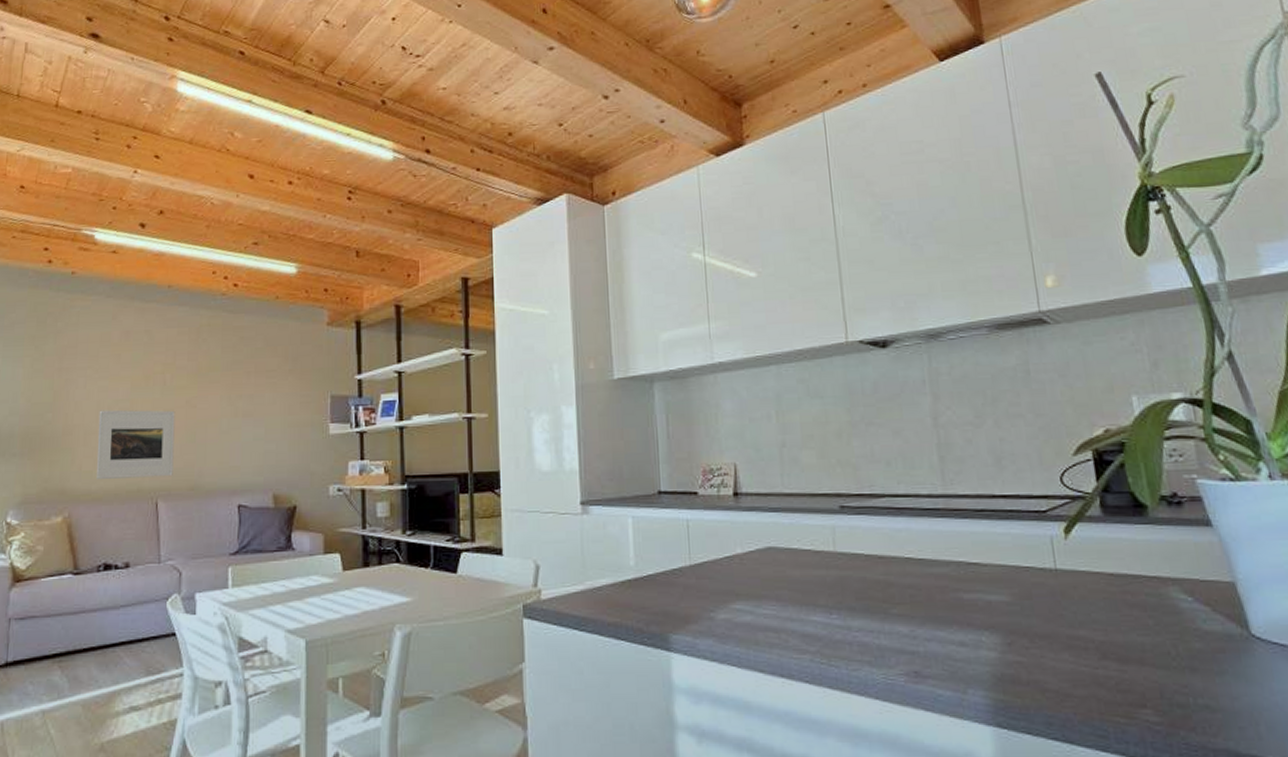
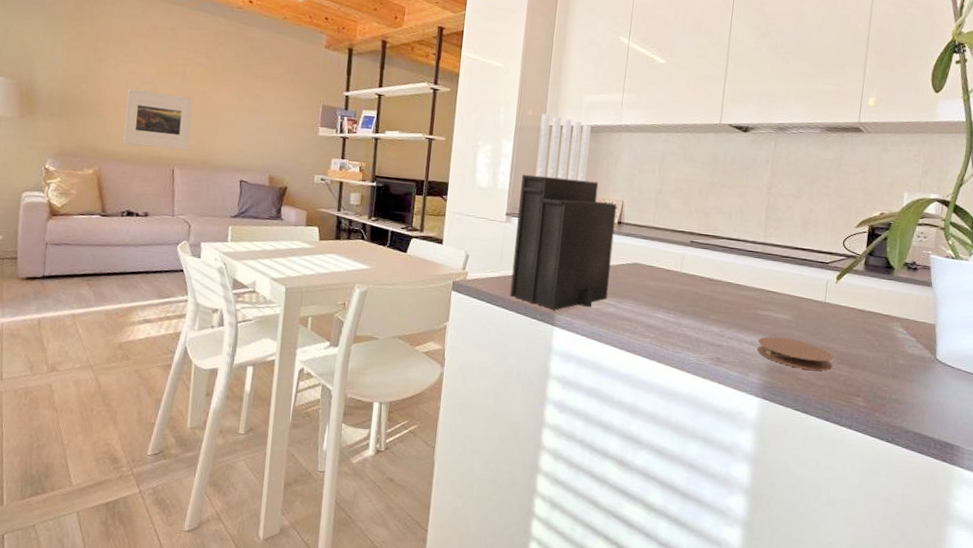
knife block: none [595,364,738,629] -> present [509,114,617,310]
coaster: none [970,630,1093,674] -> present [757,336,834,371]

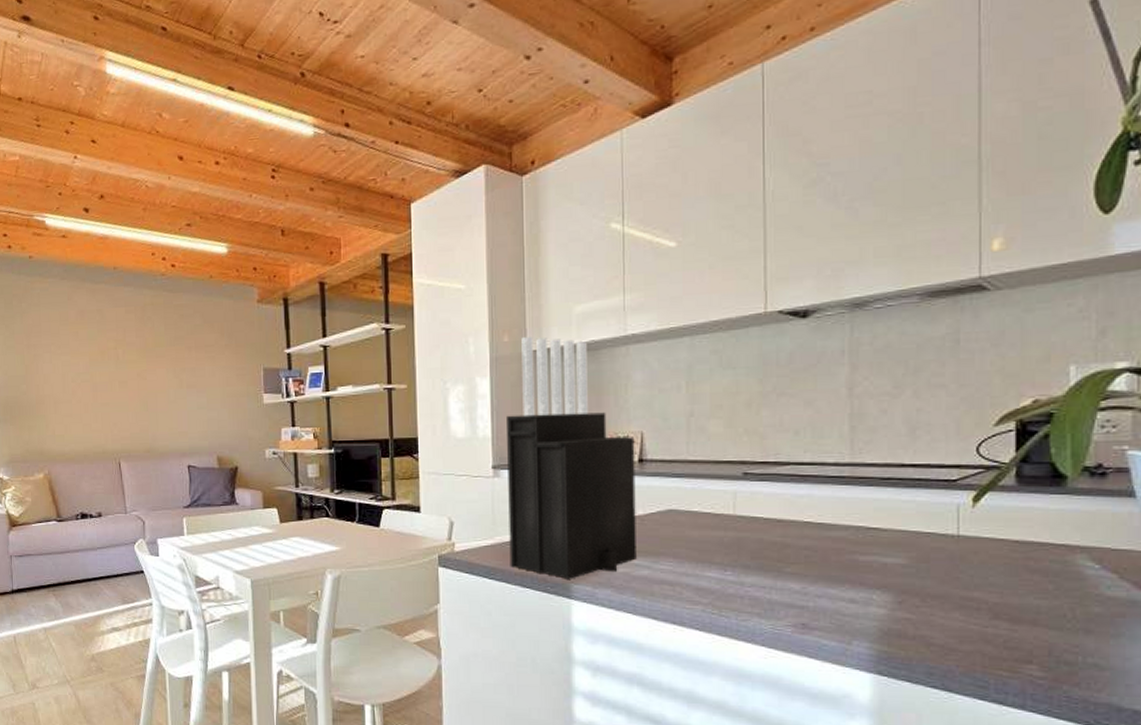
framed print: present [123,88,193,151] -> none [64,382,131,442]
coaster: present [757,336,834,371] -> none [861,590,983,631]

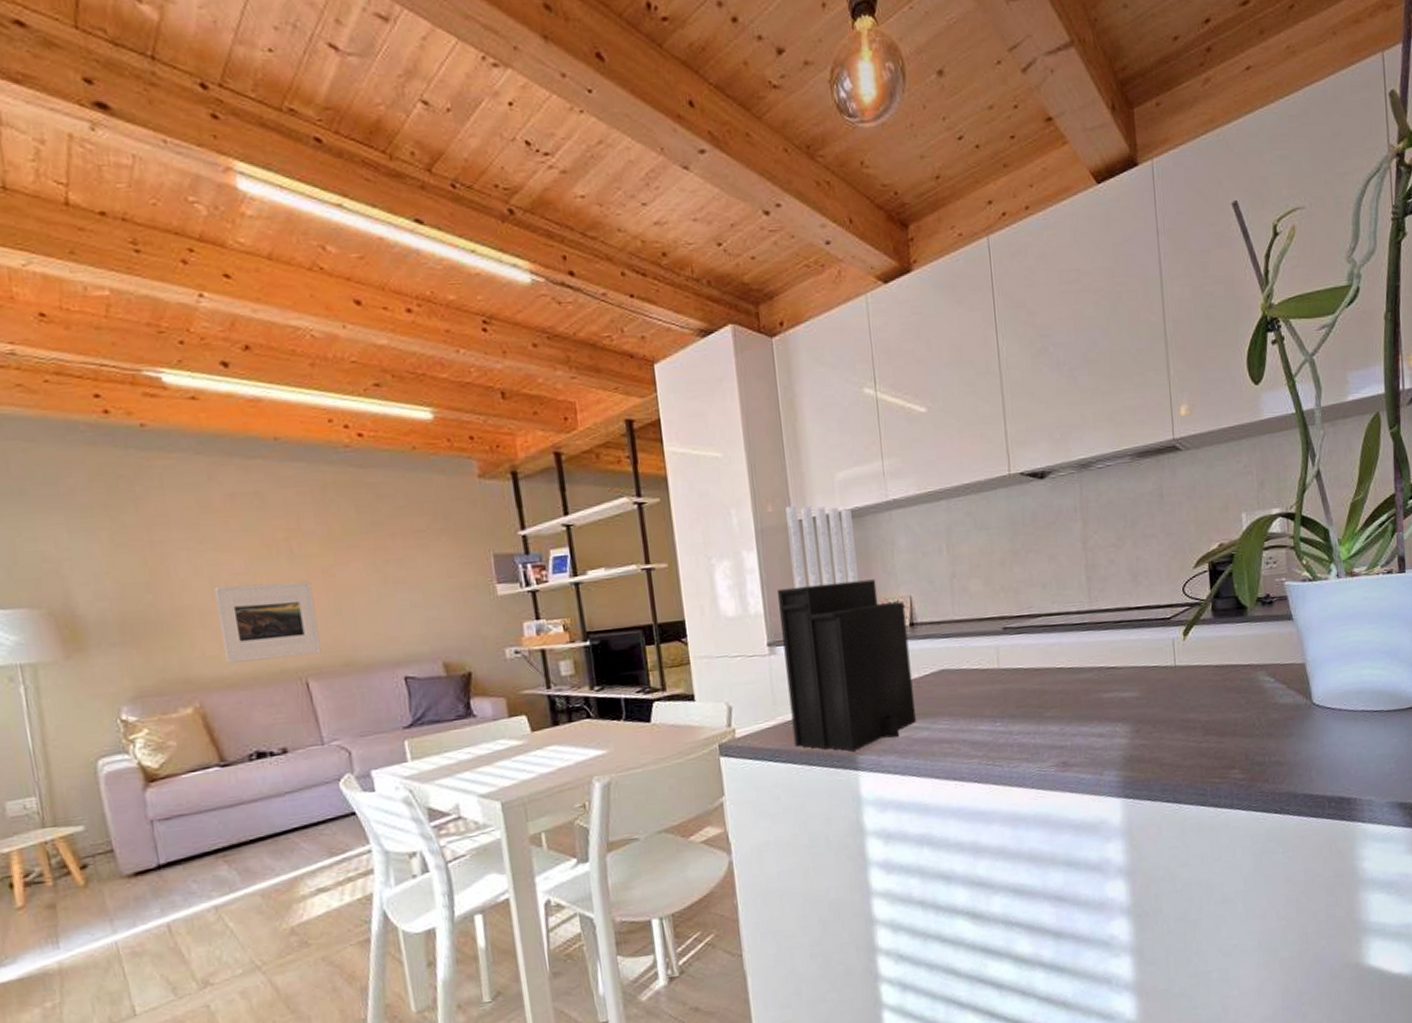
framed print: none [64,382,131,442] -> present [214,581,321,663]

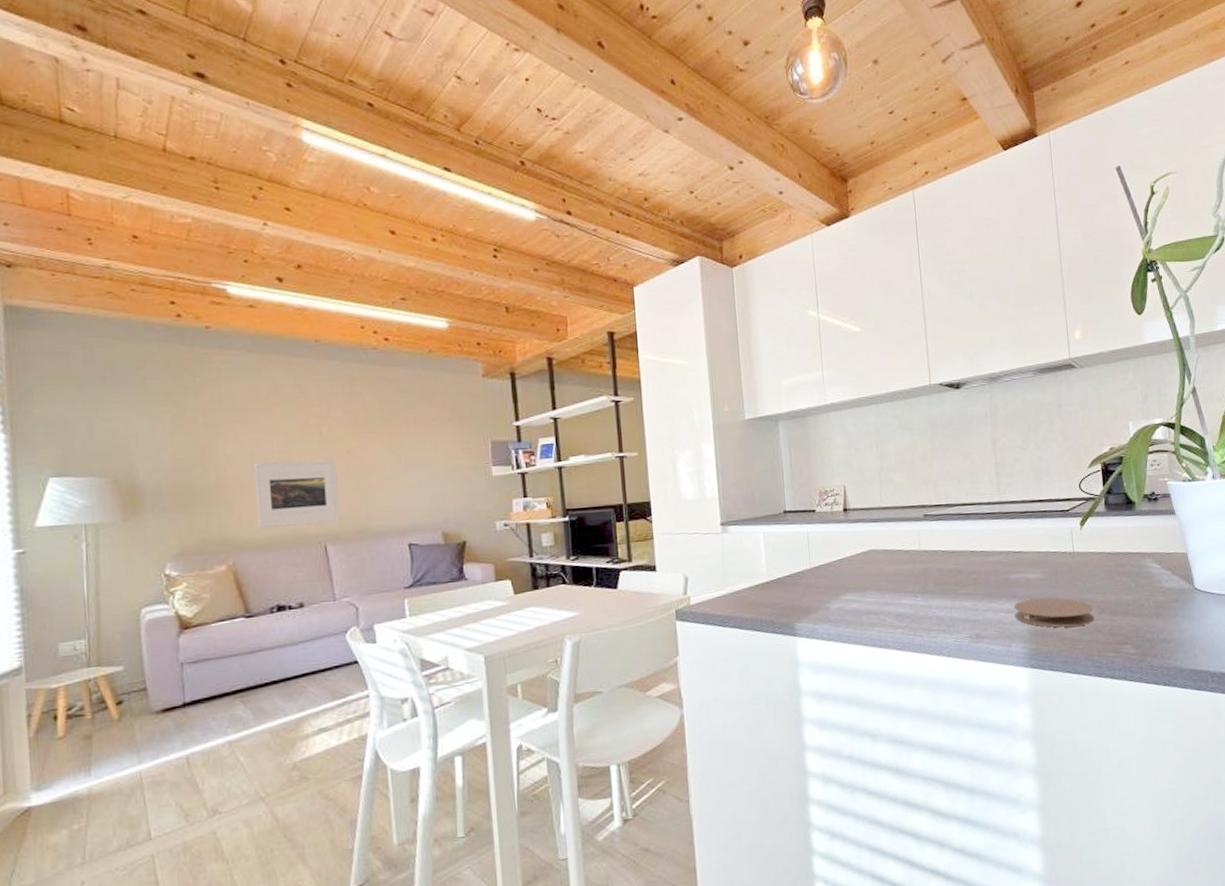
knife block: present [778,506,916,751] -> none [731,407,847,619]
coaster: none [1107,718,1199,752] -> present [1014,598,1095,628]

